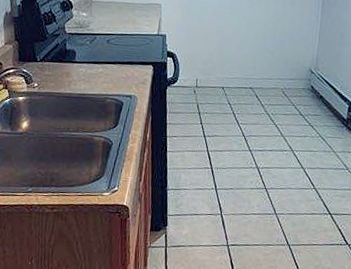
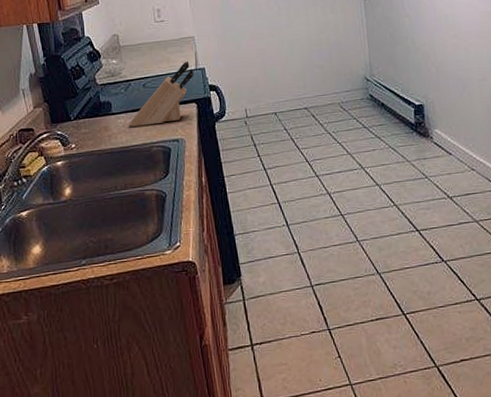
knife block: none [88,25,156,79] -> present [128,60,194,127]

